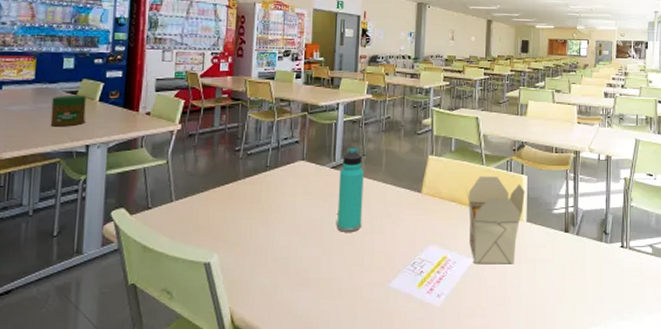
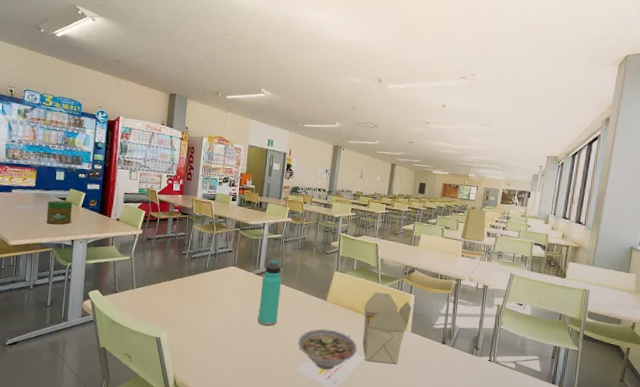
soup bowl: none [390,229,463,280] -> present [298,329,357,370]
paper bag: none [574,66,603,104] -> present [460,208,486,242]

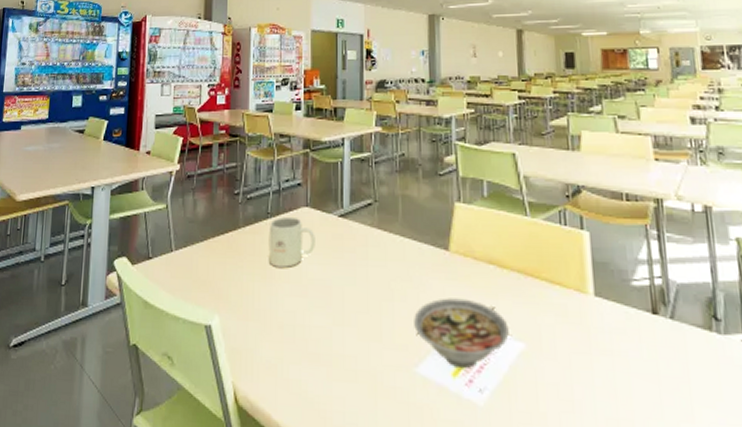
food container: present [46,200,73,225] -> none [60,134,92,168]
mug: none [204,271,238,305] -> present [268,216,315,268]
thermos bottle: present [258,259,282,326] -> none [348,191,378,297]
takeout container: present [362,291,412,365] -> none [508,230,589,355]
paper bag: present [460,208,486,242] -> none [646,82,689,134]

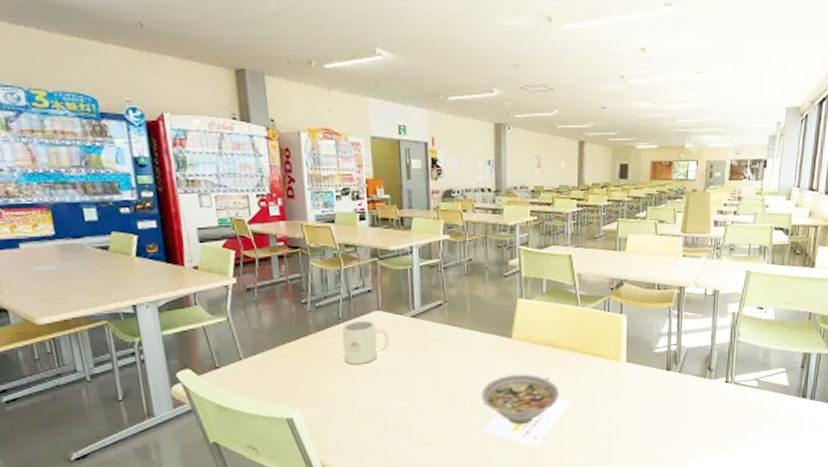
paper bag: none [646,82,689,134] -> present [680,191,712,235]

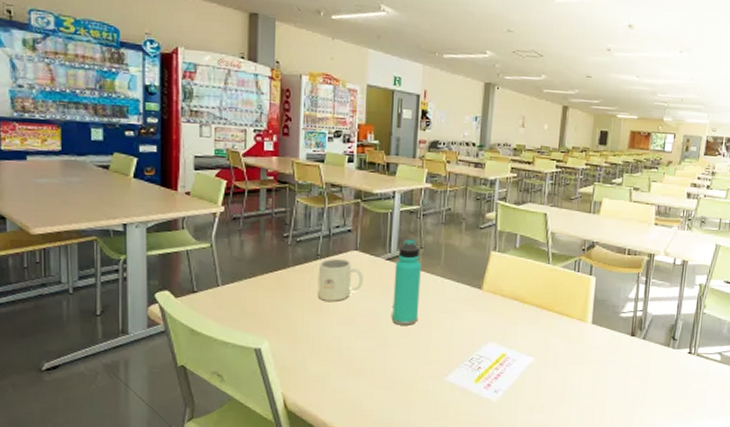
thermos bottle: none [420,293,450,382] -> present [392,238,421,325]
soup bowl: present [482,374,559,424] -> none [447,325,523,376]
paper bag: present [680,191,712,235] -> none [653,162,686,205]

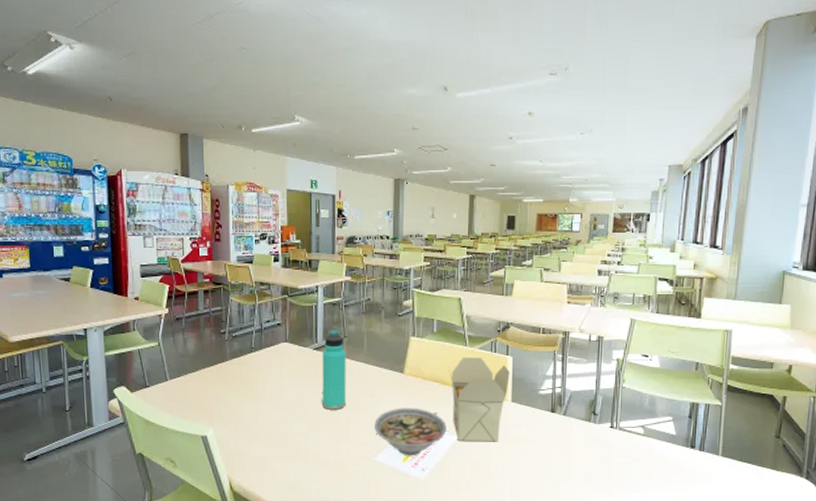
mug: present [317,258,363,301] -> none [253,350,294,390]
soup bowl: none [447,325,523,376] -> present [374,408,447,455]
takeout container: none [530,275,592,365] -> present [450,357,510,442]

